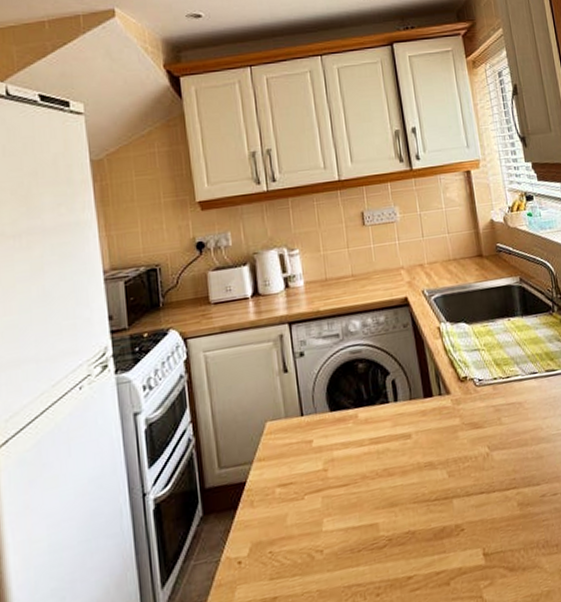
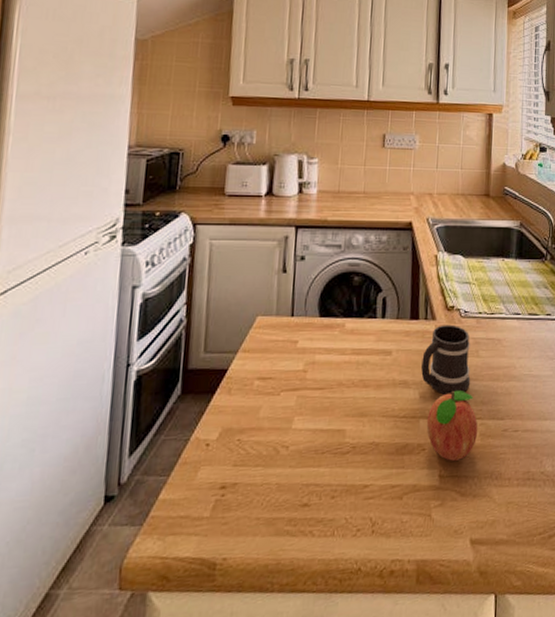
mug: none [443,395,499,470] -> present [421,324,471,395]
fruit: none [459,461,516,538] -> present [426,389,478,461]

